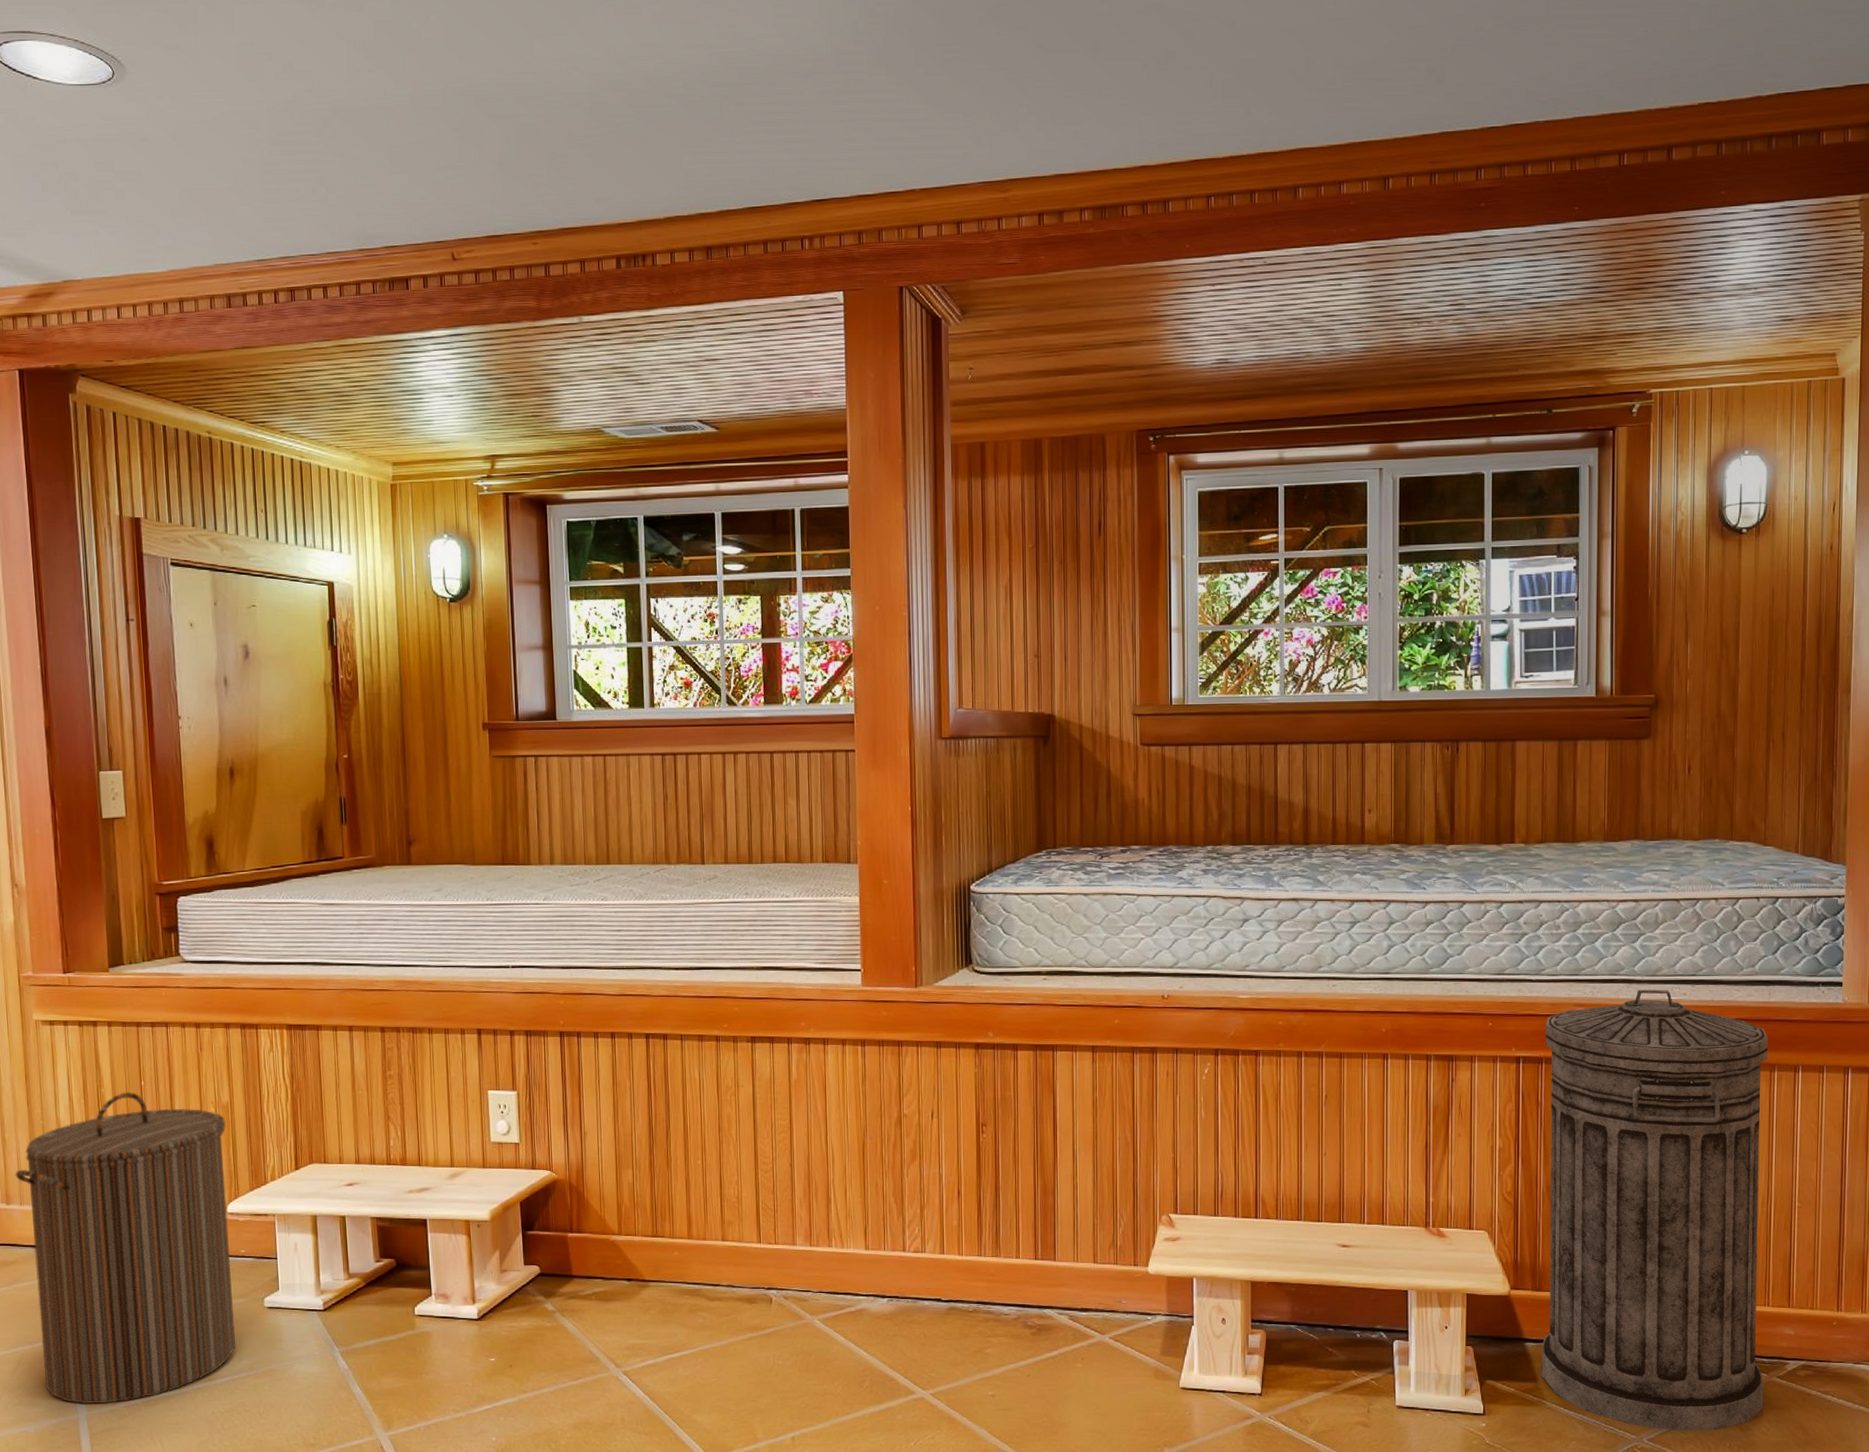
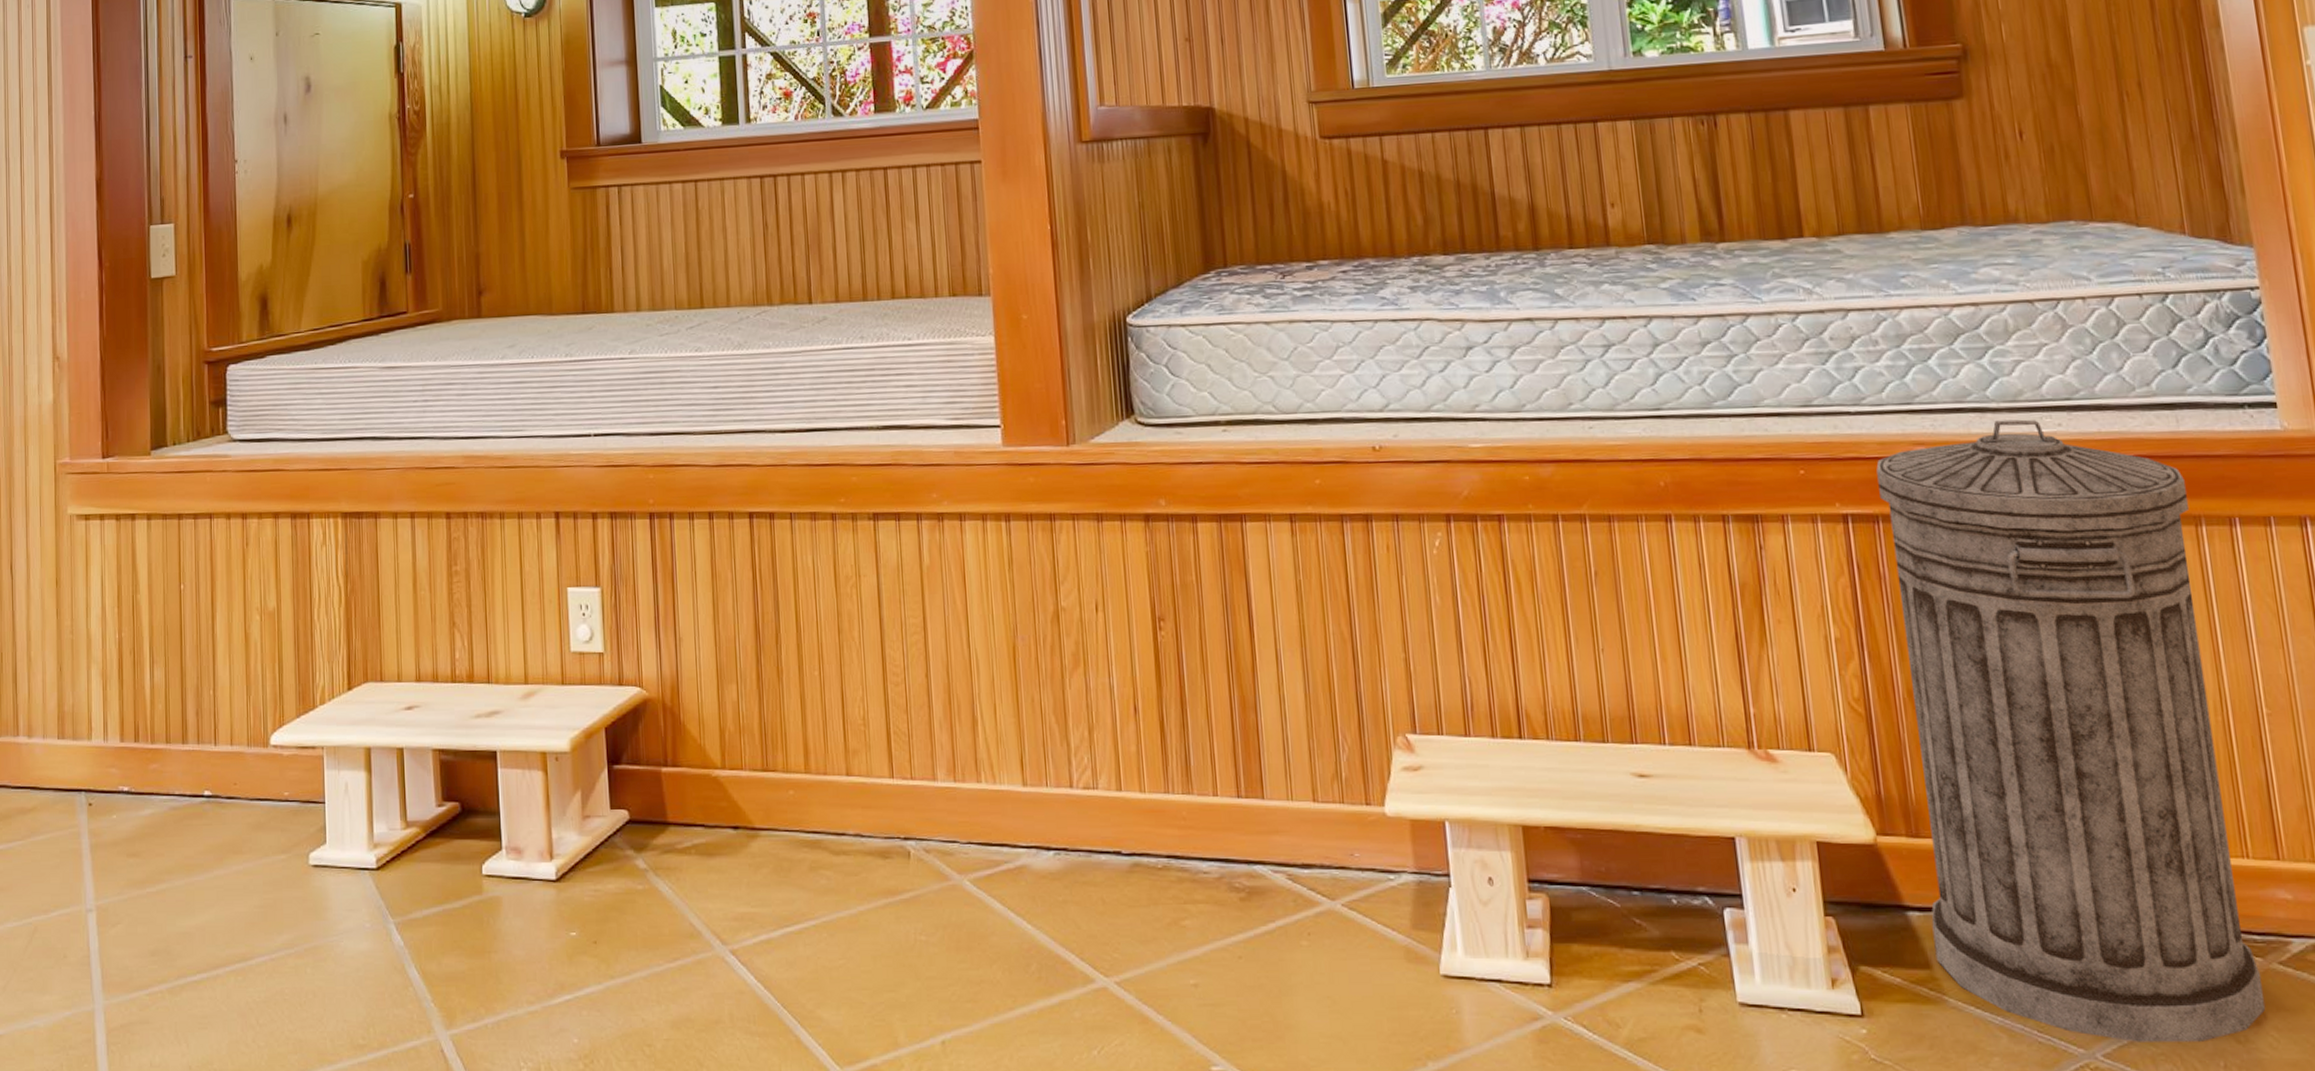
laundry hamper: present [15,1092,236,1404] -> none [39,598,276,991]

